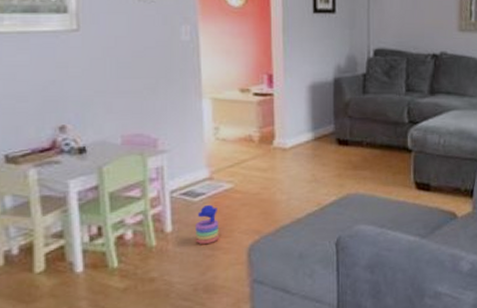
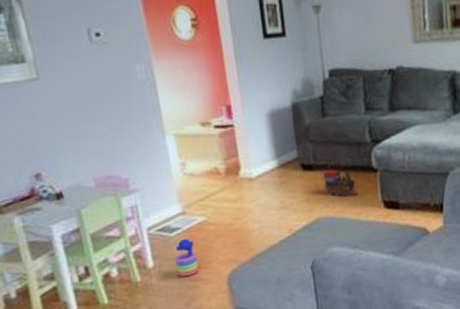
toy train: none [357,146,391,174] -> present [323,169,359,196]

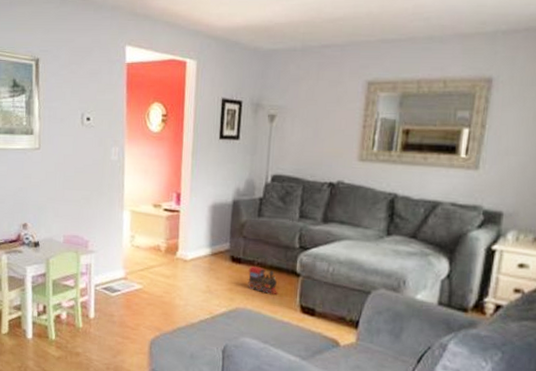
stacking toy: present [175,238,199,277] -> none [110,300,129,333]

